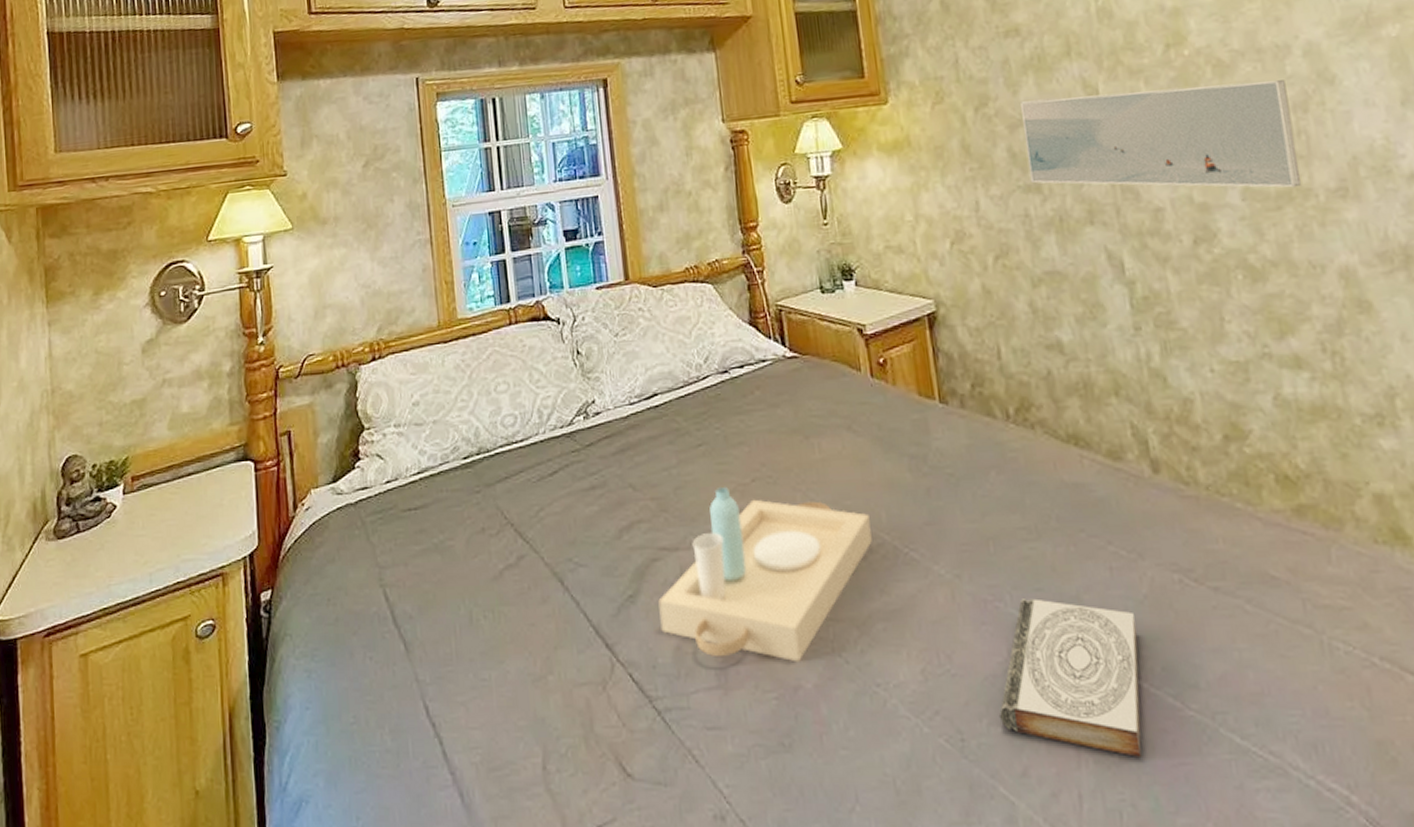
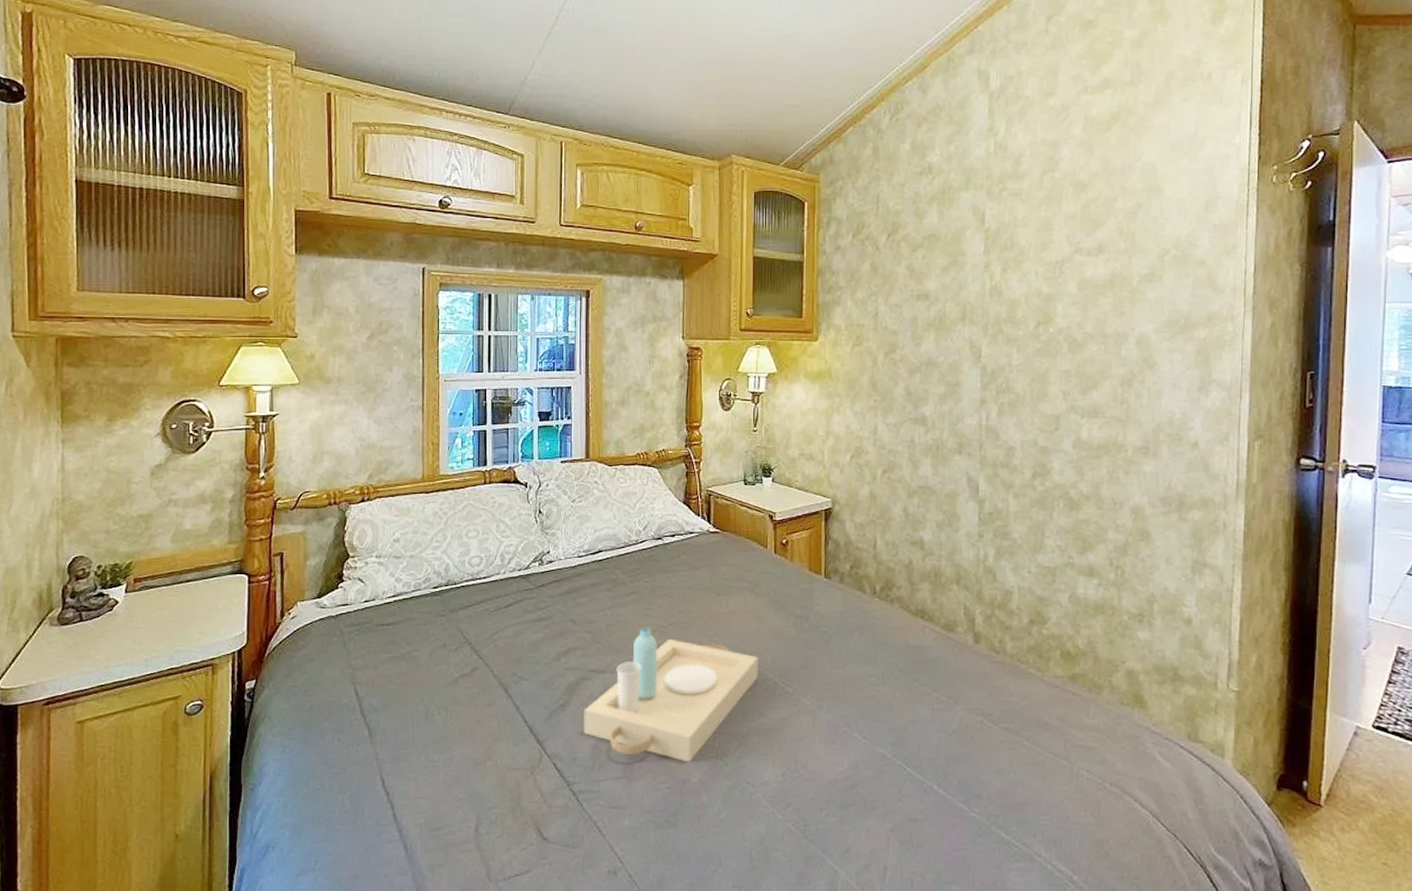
book: present [998,597,1142,757] -> none [834,726,944,843]
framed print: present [1021,80,1301,188] -> none [919,353,1119,443]

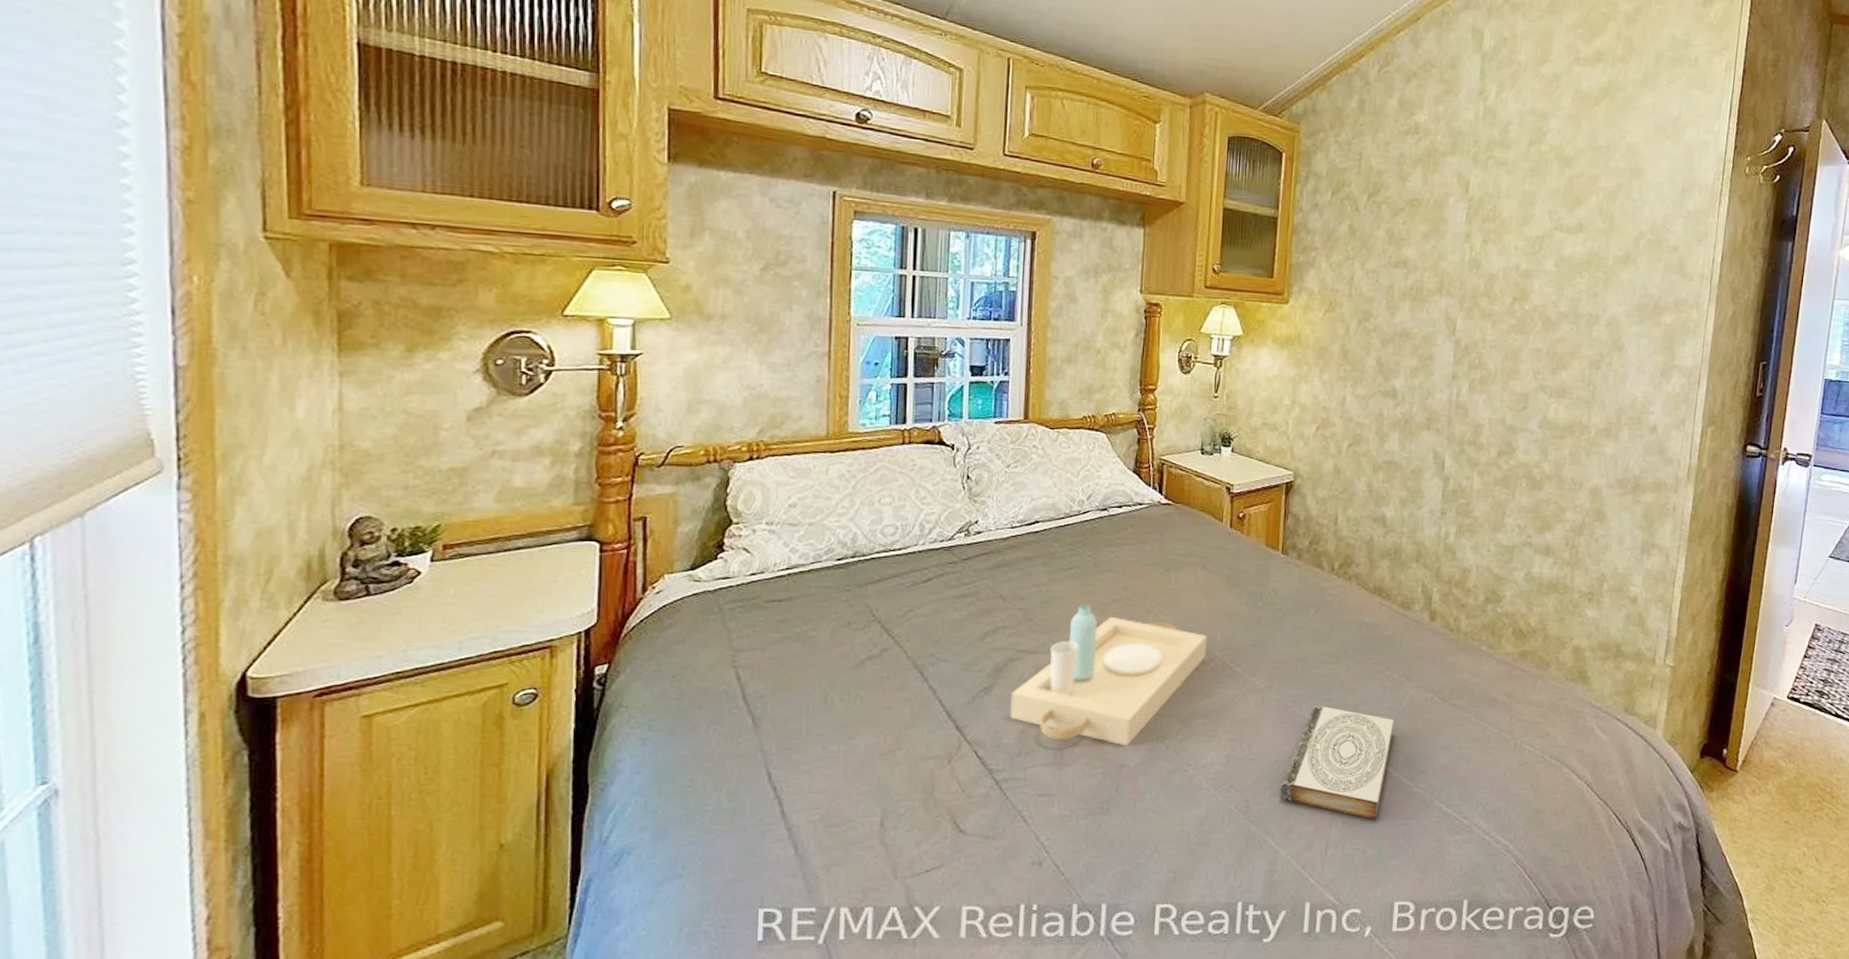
book: none [834,726,944,843] -> present [1279,705,1393,819]

